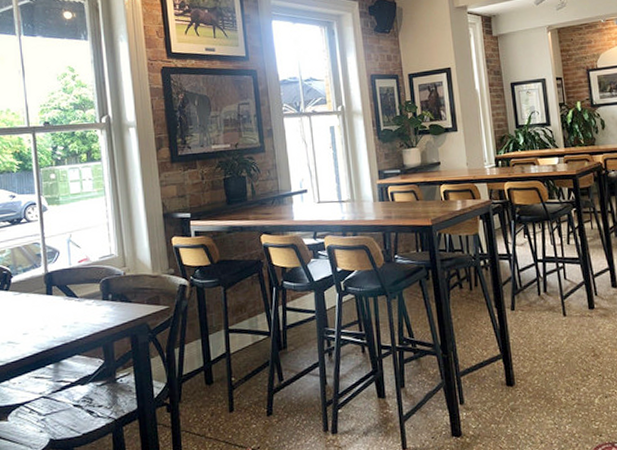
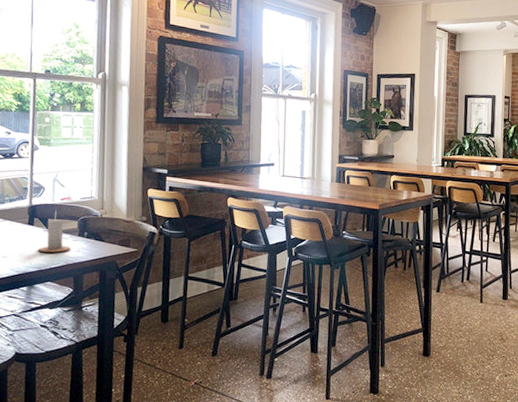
candle: none [60,276,96,323] -> present [37,211,71,253]

